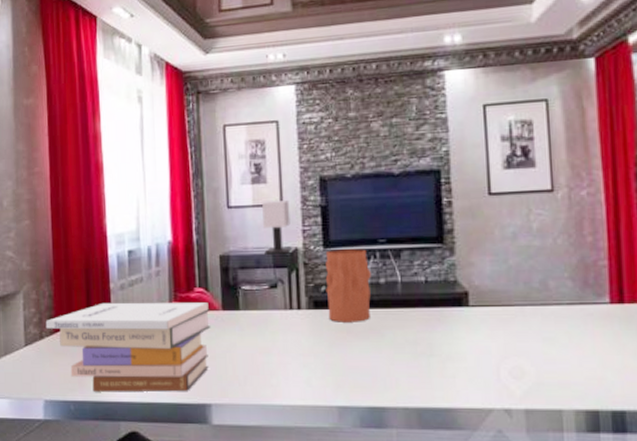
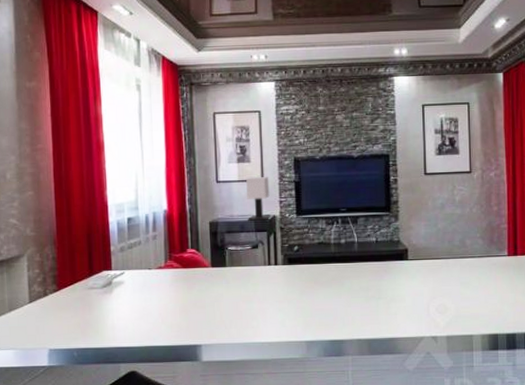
books: present [45,302,211,392] -> none [49,261,201,340]
vase: present [325,249,371,322] -> none [298,216,334,275]

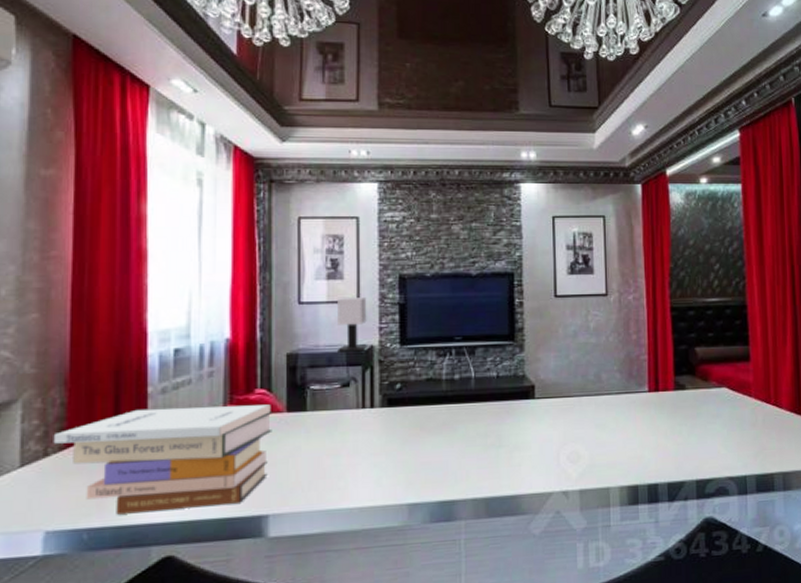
books: none [49,261,201,340] -> present [53,404,273,515]

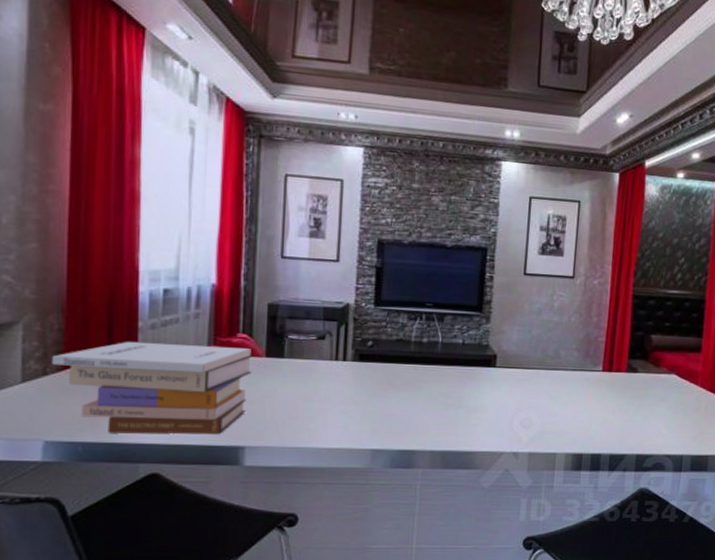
table lamp: present [337,298,367,352] -> none [316,256,346,308]

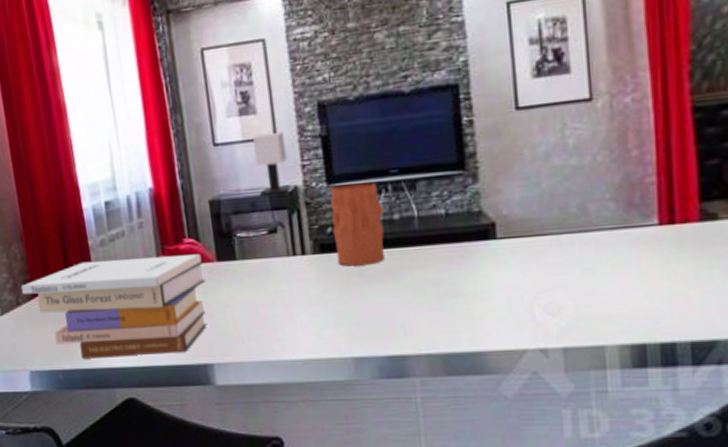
table lamp: none [316,256,346,308] -> present [253,132,291,196]
vase: none [372,308,416,376] -> present [329,182,385,267]

